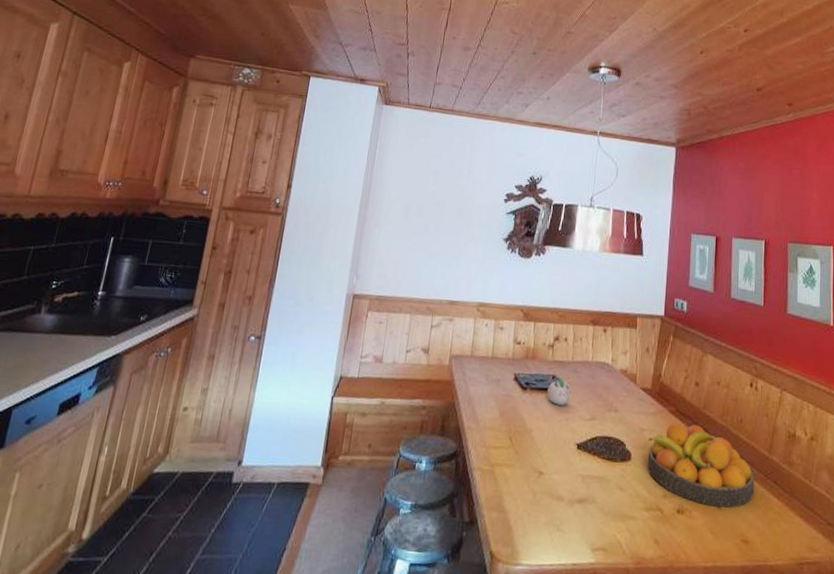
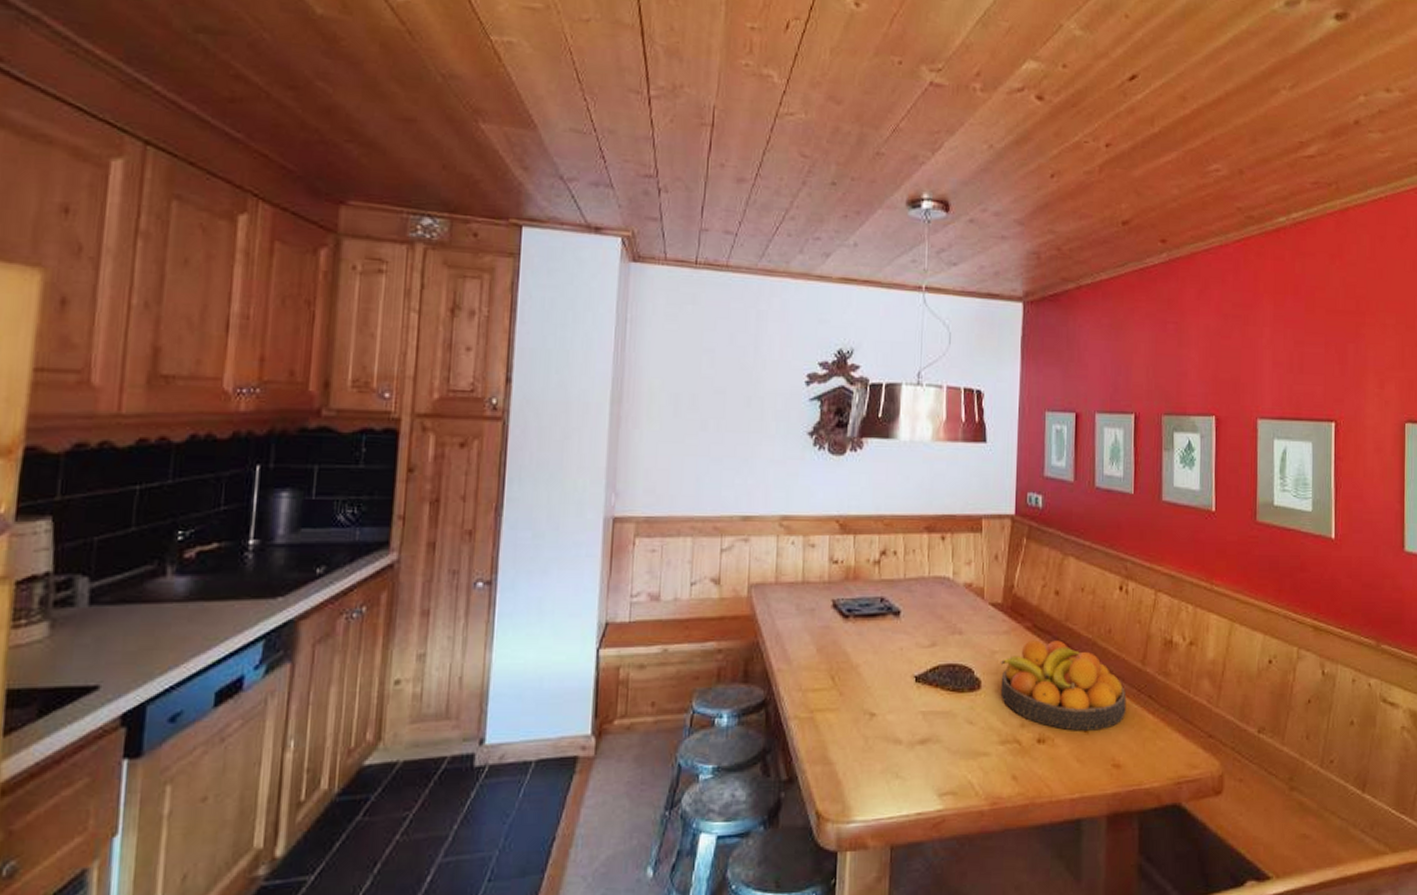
succulent planter: present [547,377,570,406] -> none [875,599,903,633]

